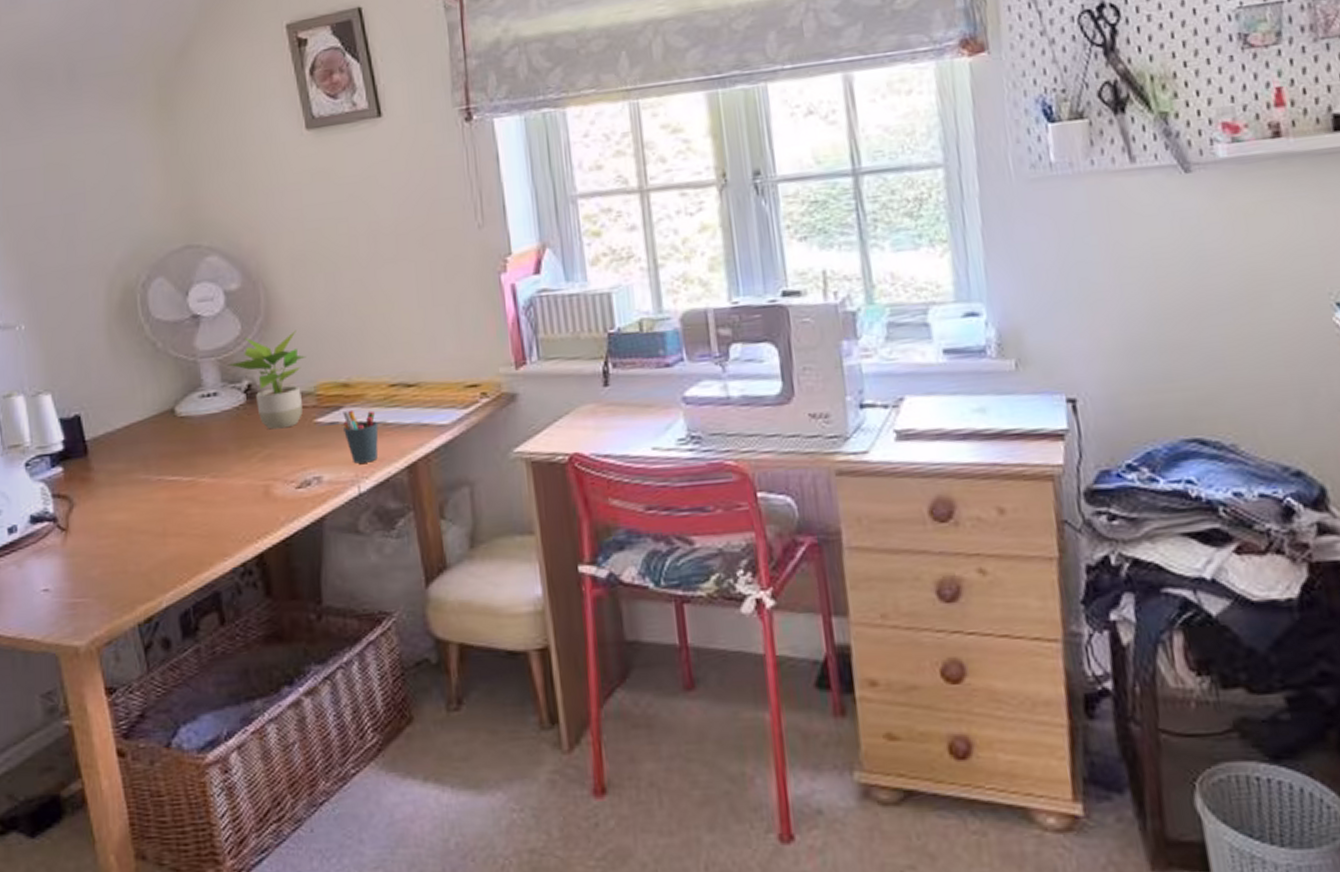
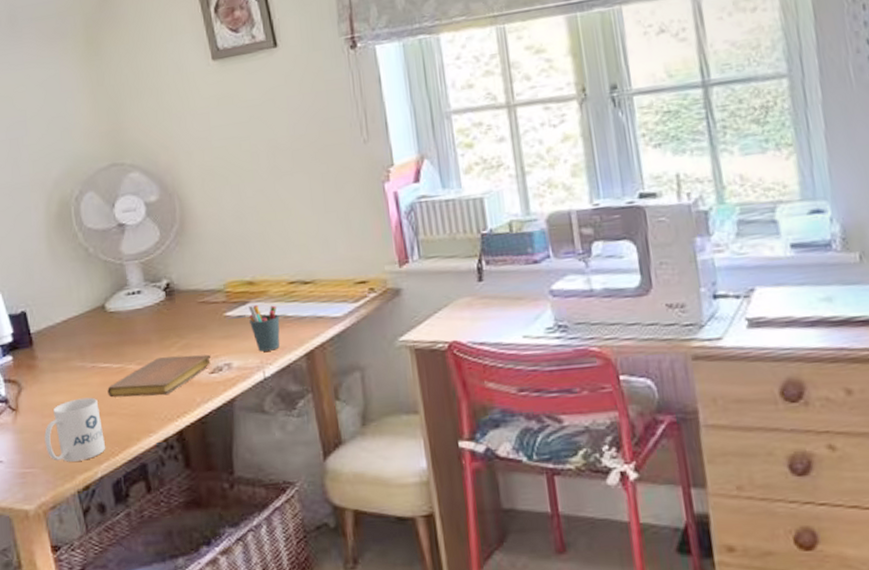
mug: none [100,515,173,590] -> present [44,397,106,462]
notebook: none [176,466,299,516] -> present [107,354,212,398]
potted plant: present [228,330,306,429] -> none [149,235,216,322]

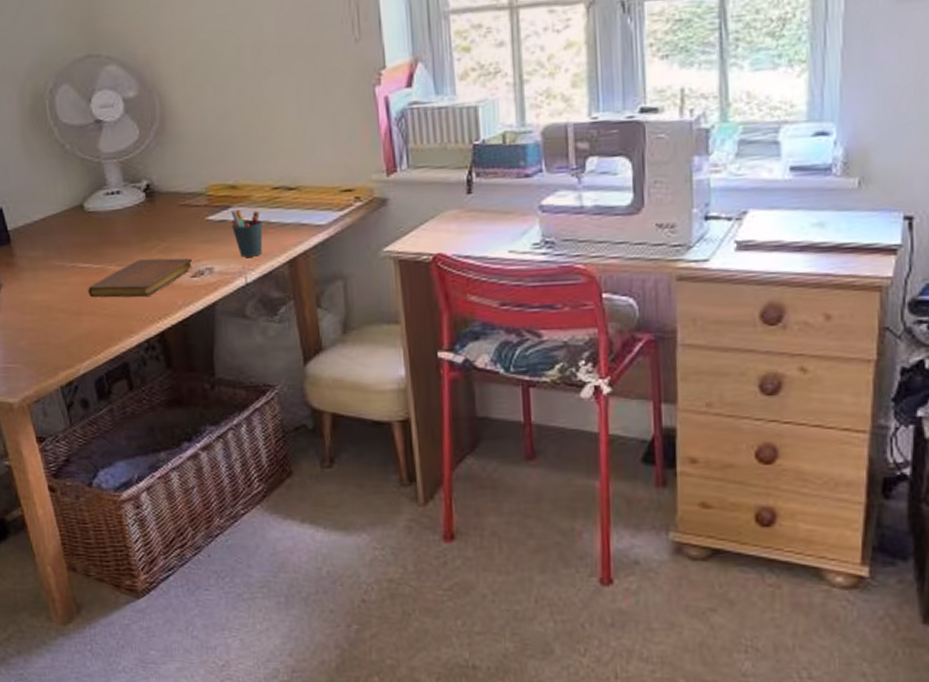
mug: present [44,397,106,462] -> none [26,296,88,359]

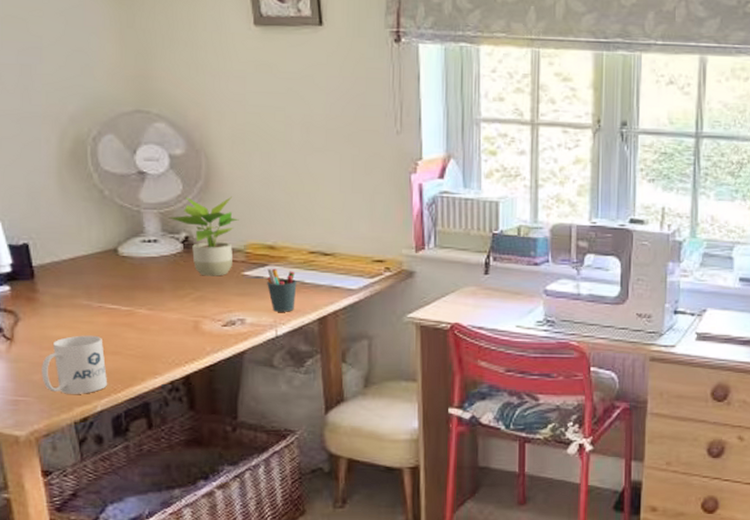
mug: none [26,296,88,359] -> present [42,335,108,394]
notebook: present [88,258,193,298] -> none [114,305,225,342]
potted plant: none [129,135,198,225] -> present [169,196,239,277]

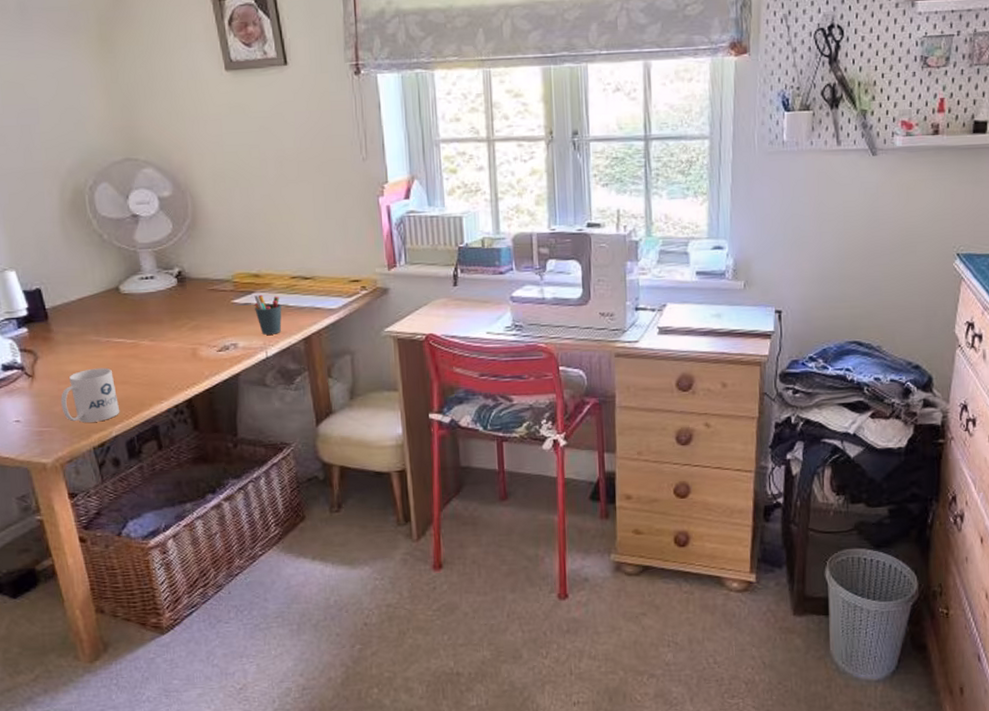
potted plant: present [169,196,239,277] -> none [162,231,225,307]

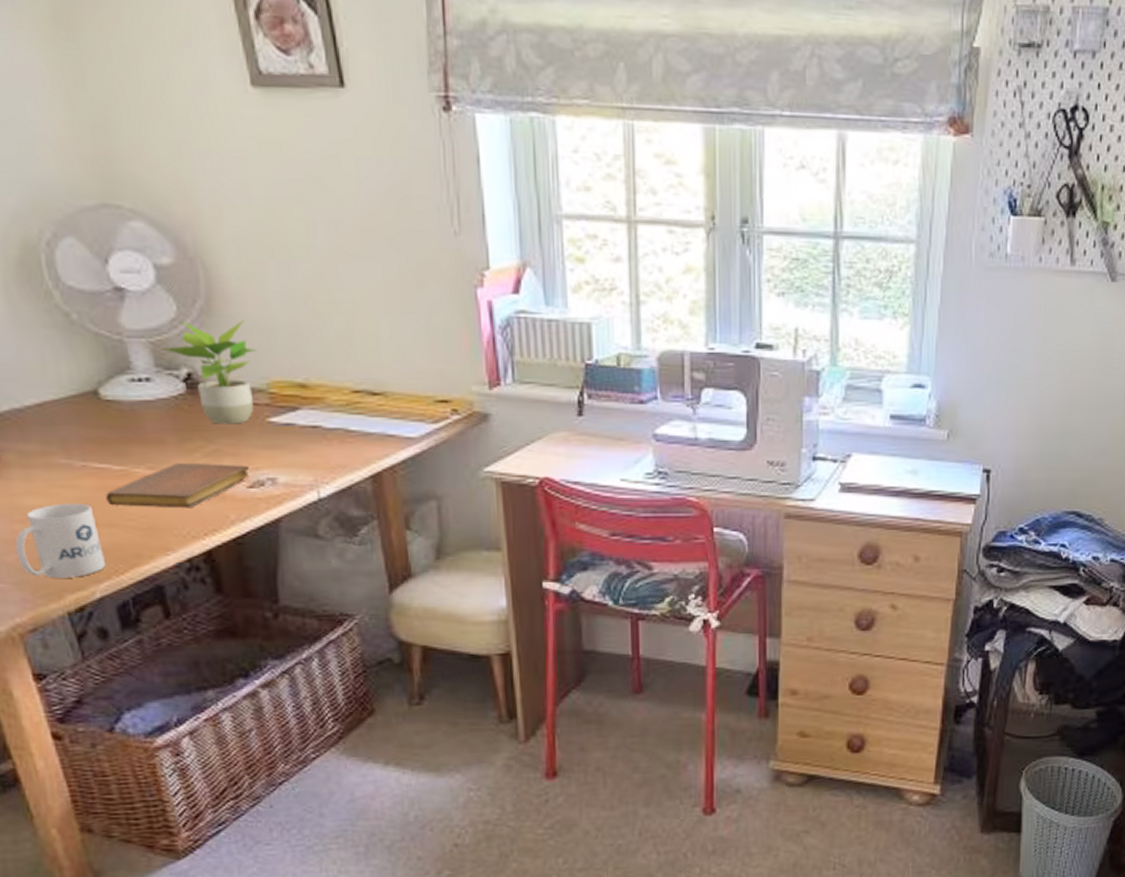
notebook: none [121,335,219,369] -> present [106,462,250,509]
potted plant: none [162,231,225,307] -> present [162,319,257,424]
pen holder: present [254,294,282,335] -> none [300,412,340,468]

